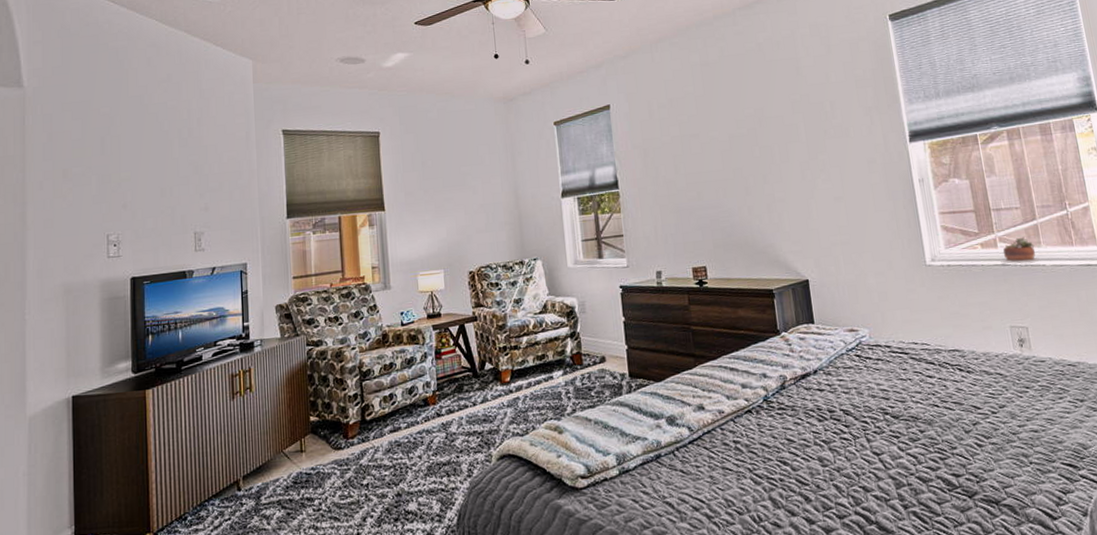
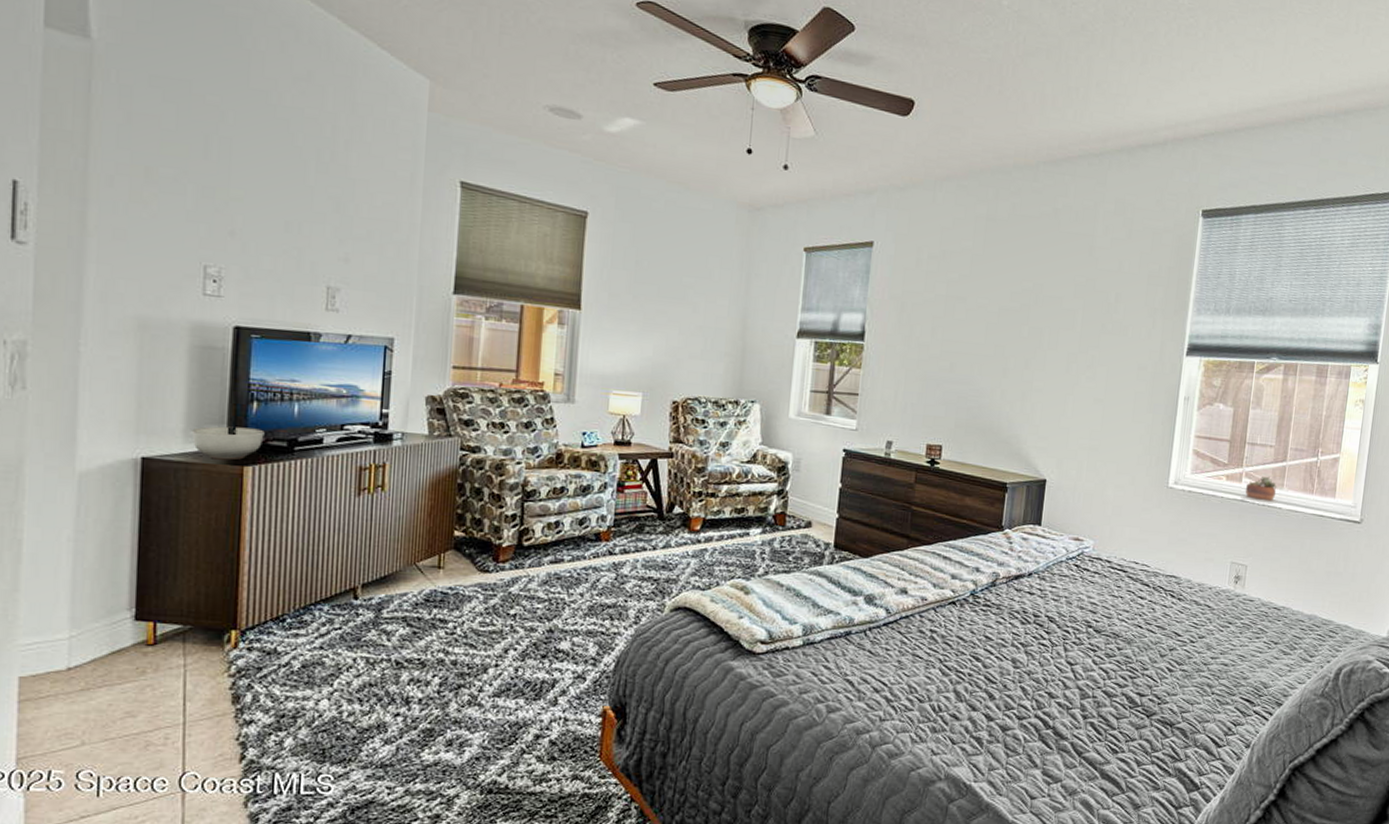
bowl: none [106,356,159,388] -> present [191,426,265,460]

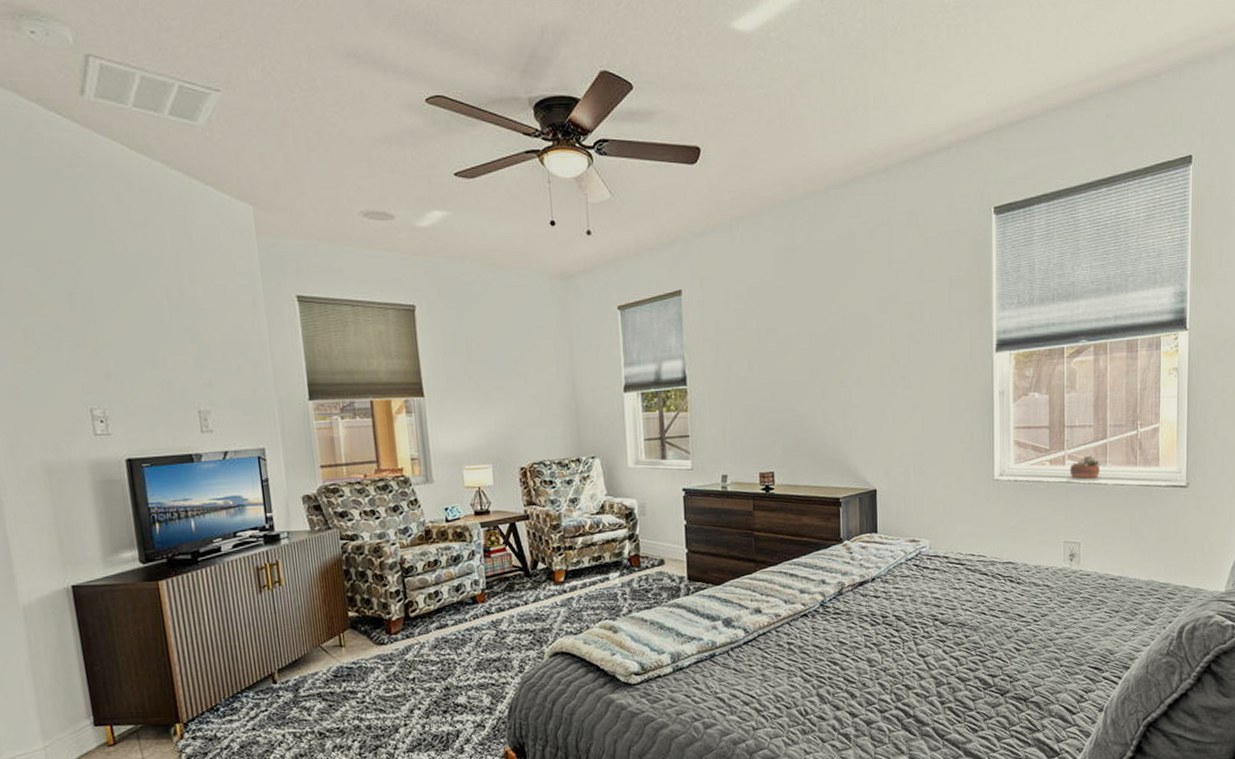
bowl: present [191,426,265,460] -> none [108,546,171,579]

